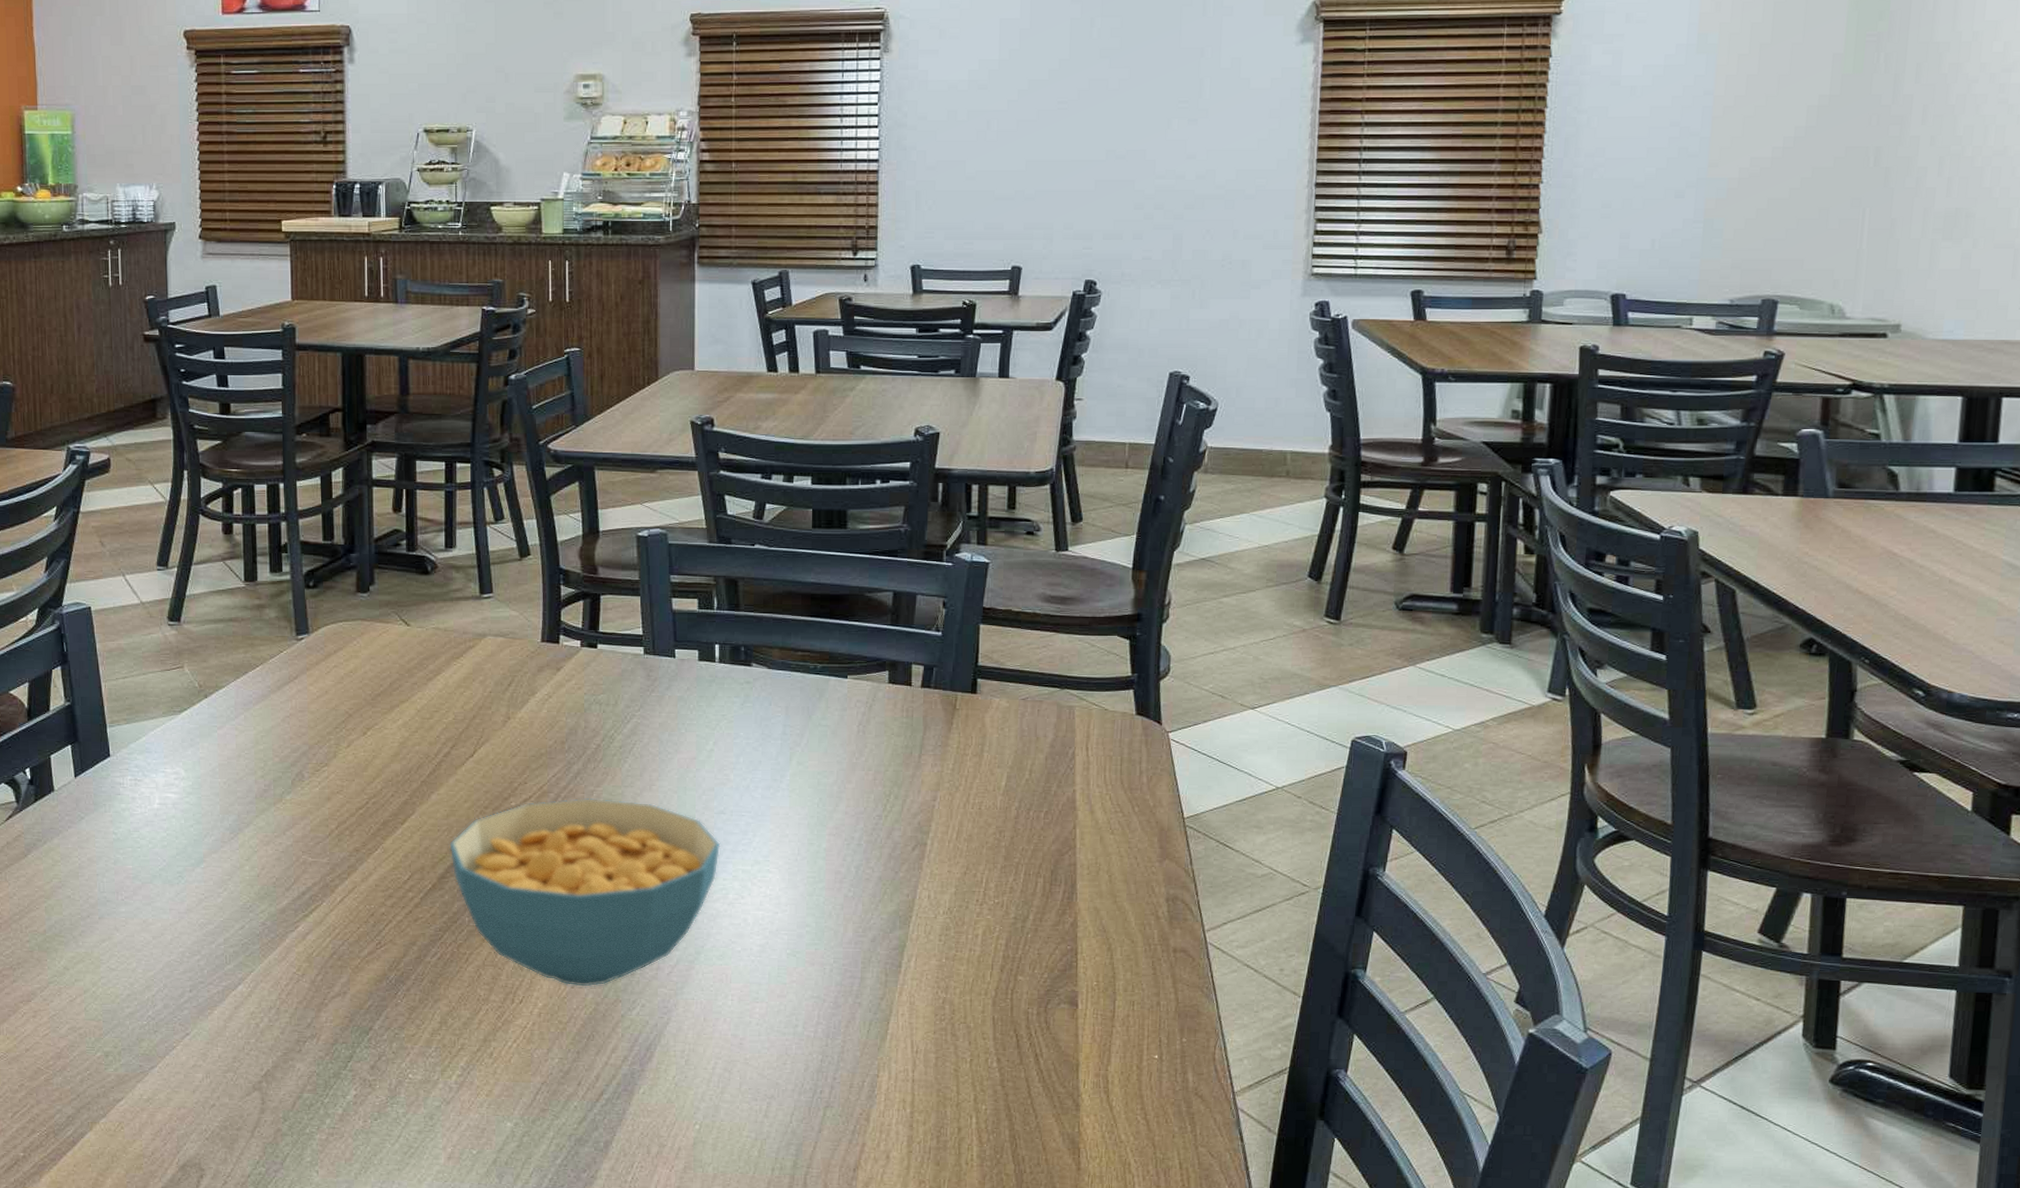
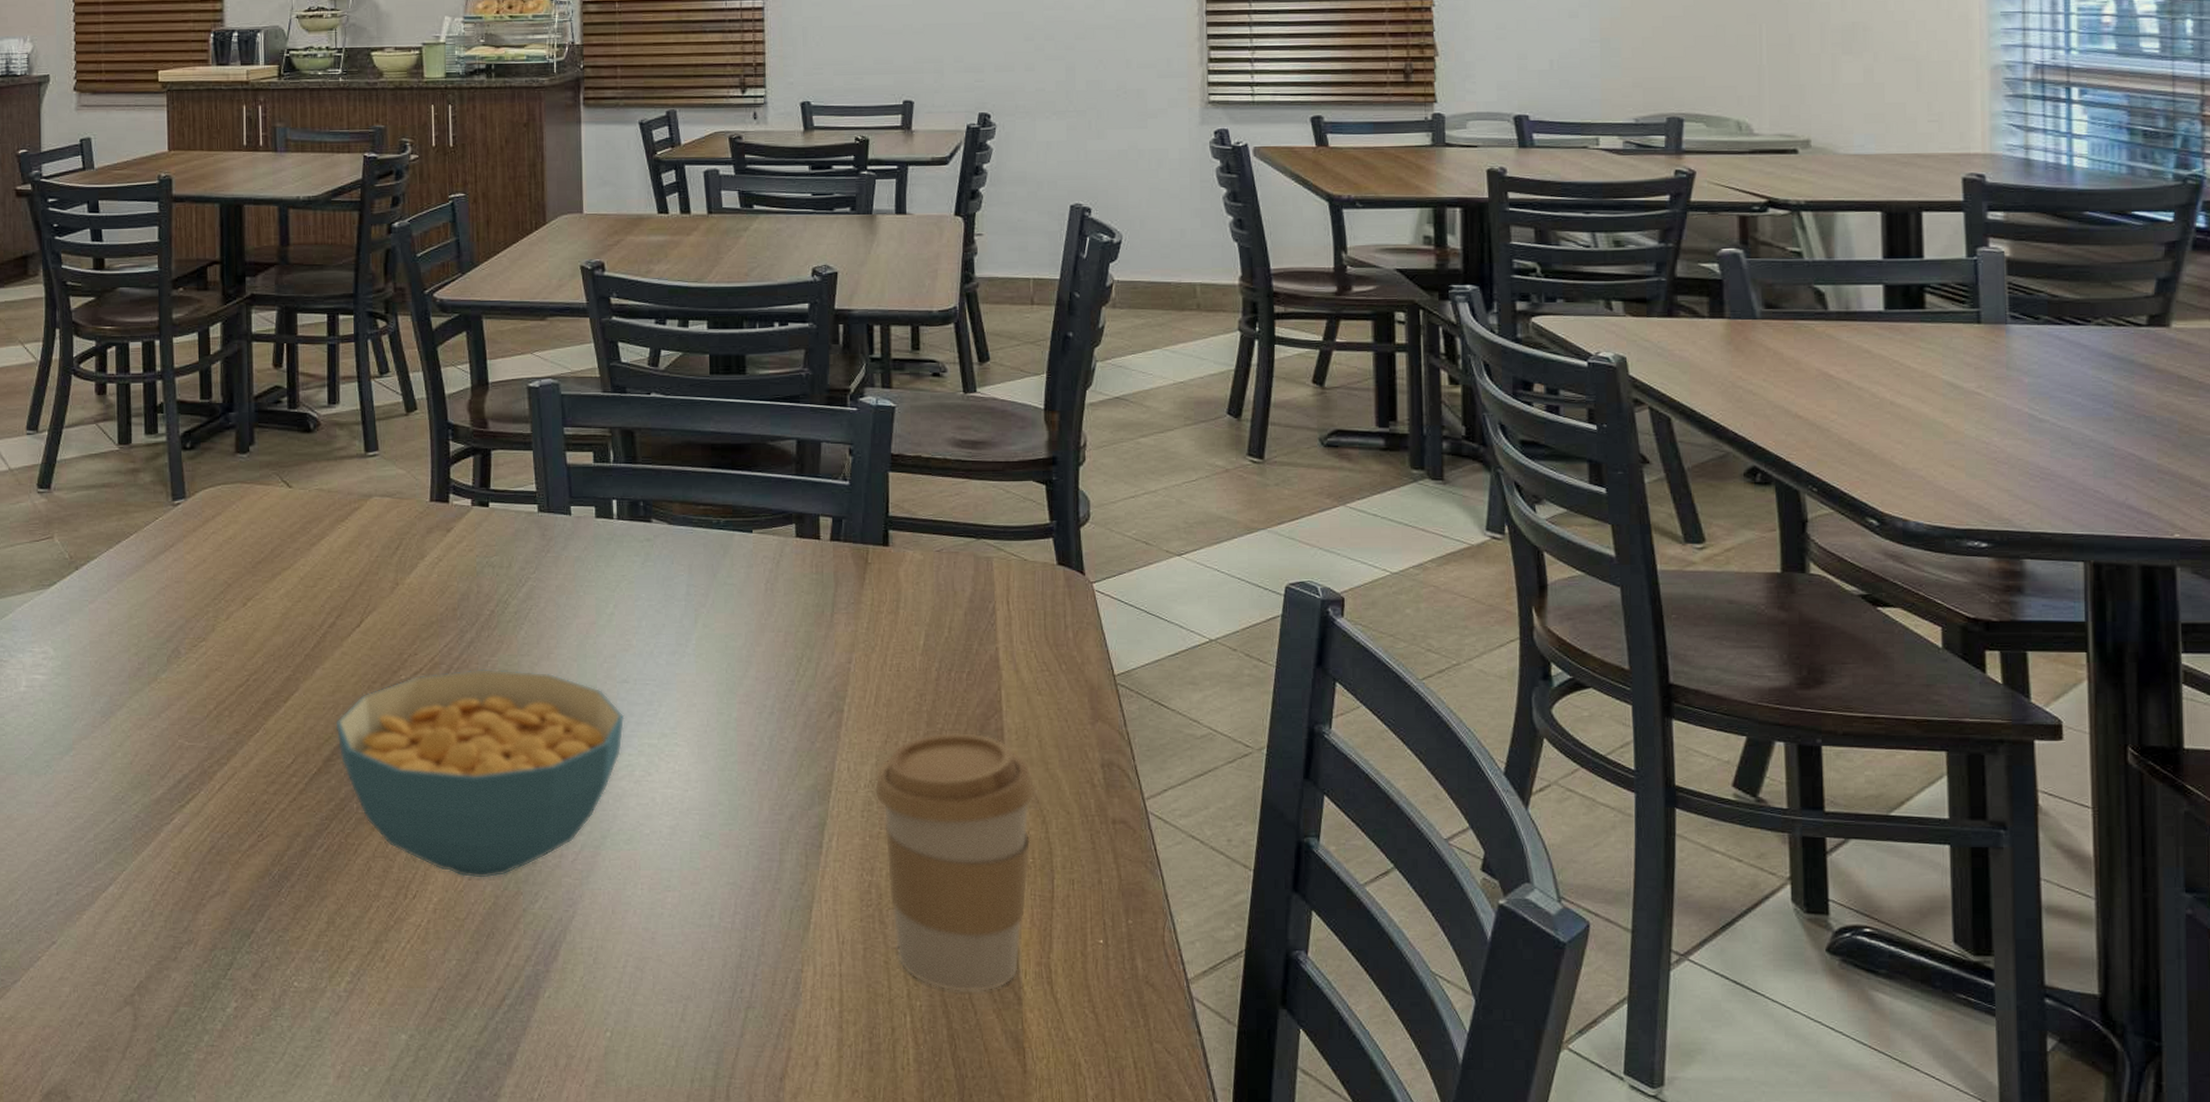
coffee cup: none [952,866,1104,1099] -> present [874,732,1036,993]

